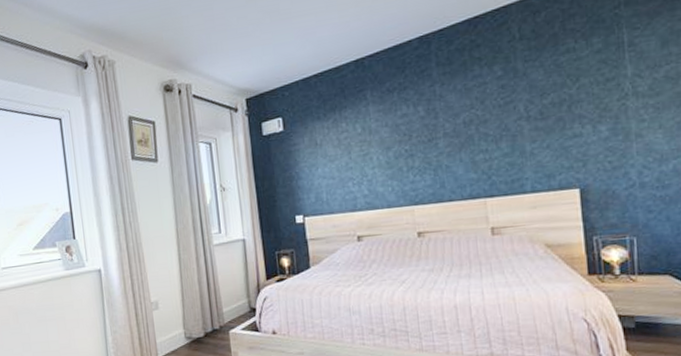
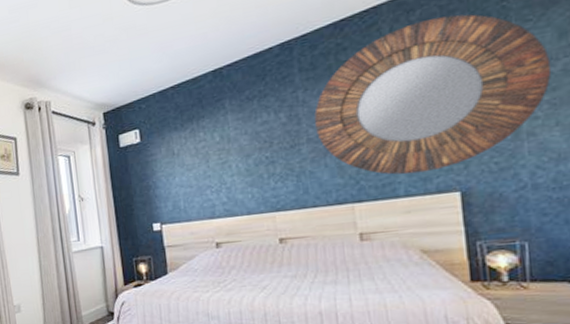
home mirror: none [450,18,656,171] -> present [314,14,552,175]

